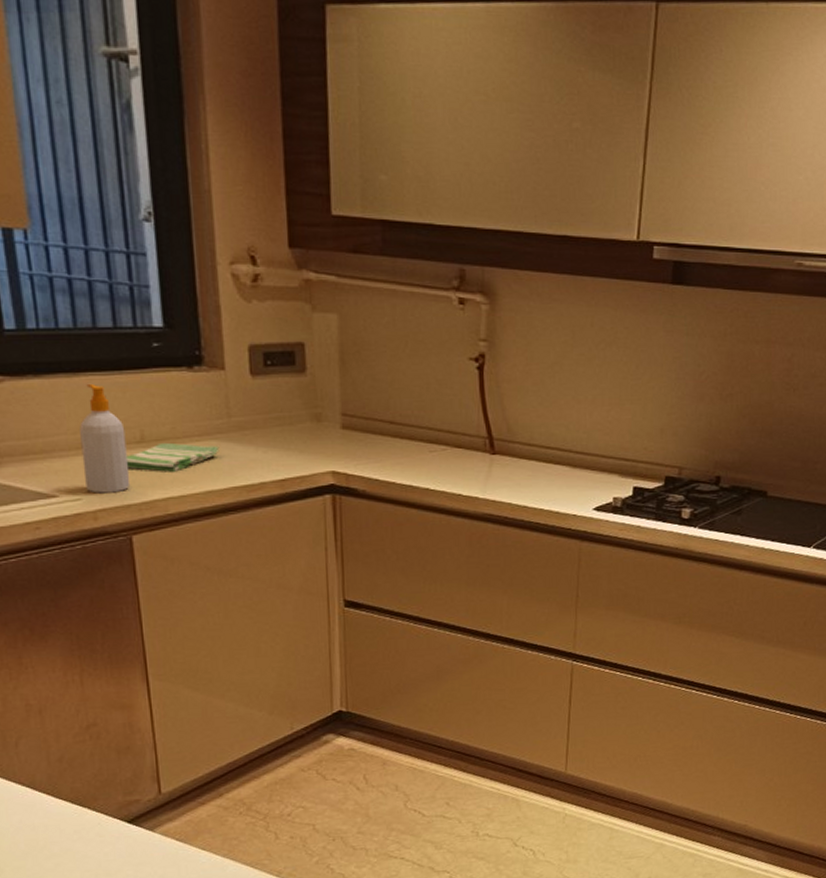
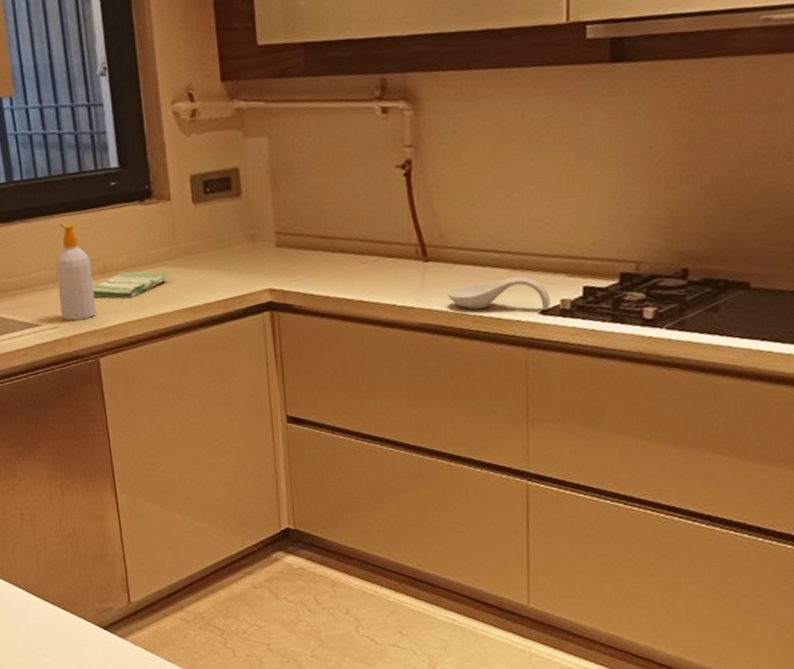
spoon rest: none [511,474,604,507] -> present [447,276,551,310]

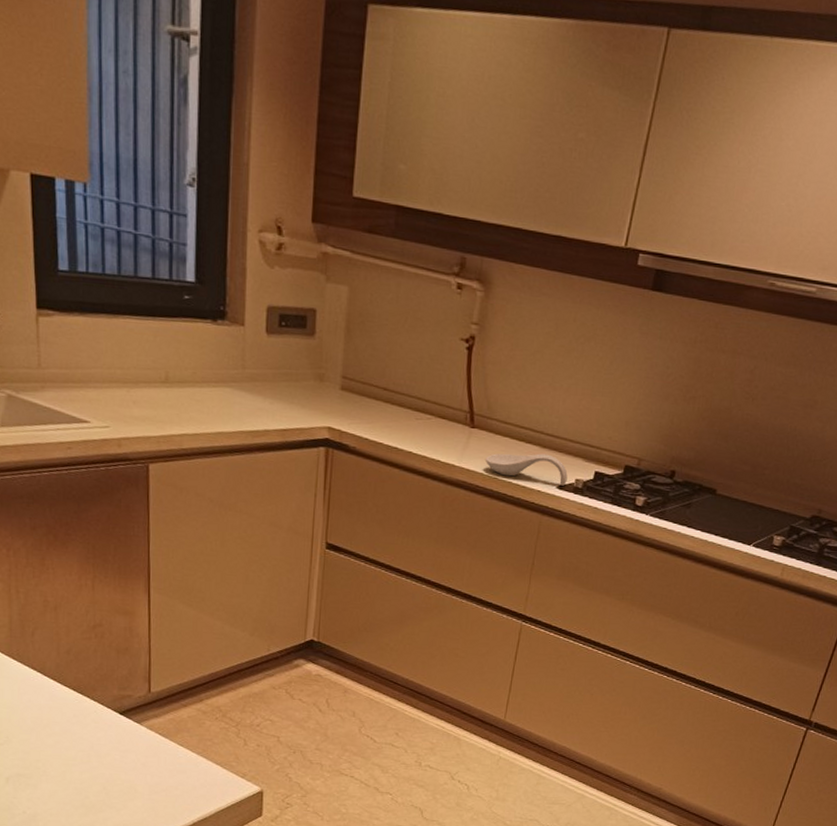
soap bottle: present [55,223,97,321] -> none [113,325,153,425]
dish towel: present [92,271,169,299] -> none [150,384,232,412]

